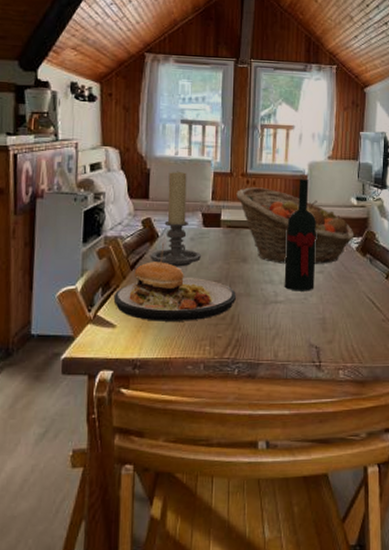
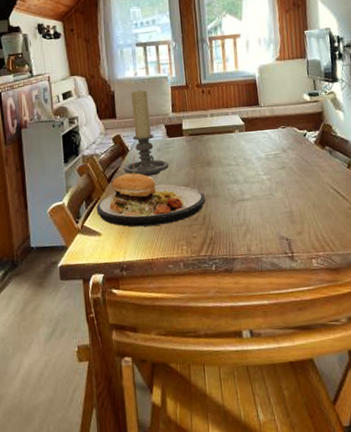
fruit basket: present [236,187,354,264] -> none [194,95,312,164]
wine bottle: present [284,174,317,291] -> none [244,78,278,189]

